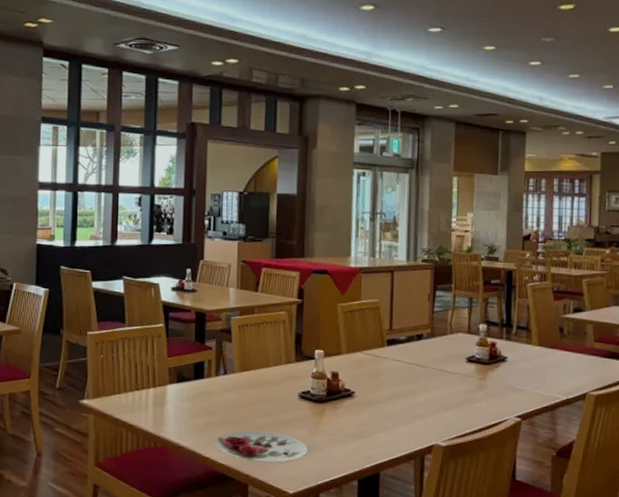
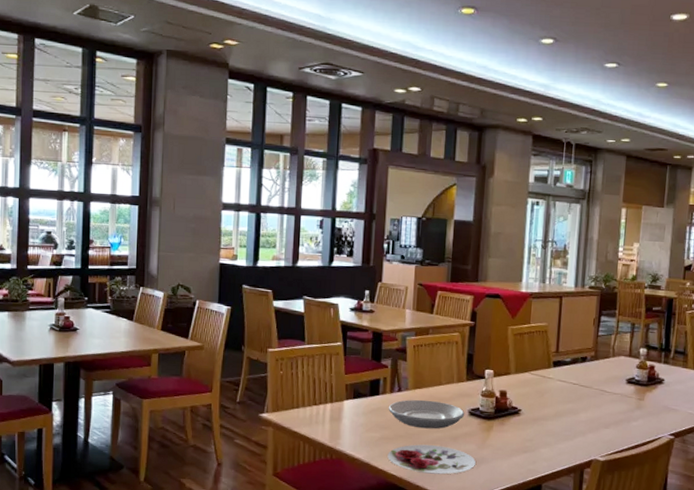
plate: none [214,382,295,414] -> present [388,399,465,429]

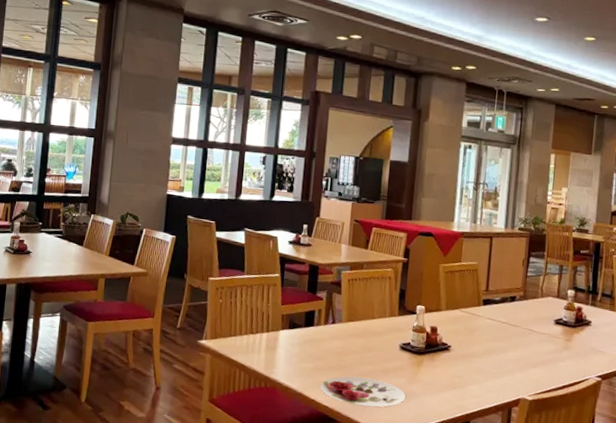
plate: present [388,399,465,429] -> none [322,332,396,362]

